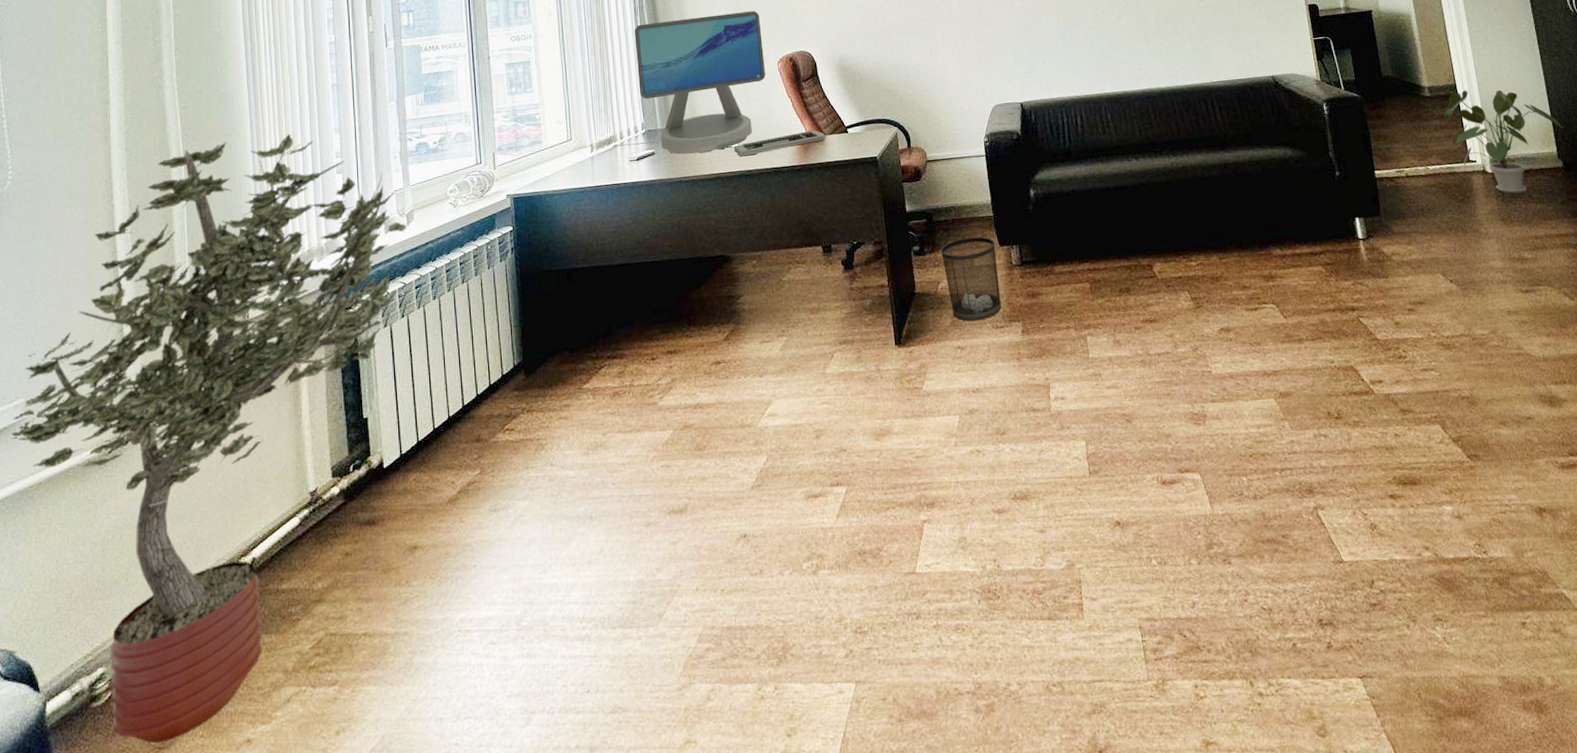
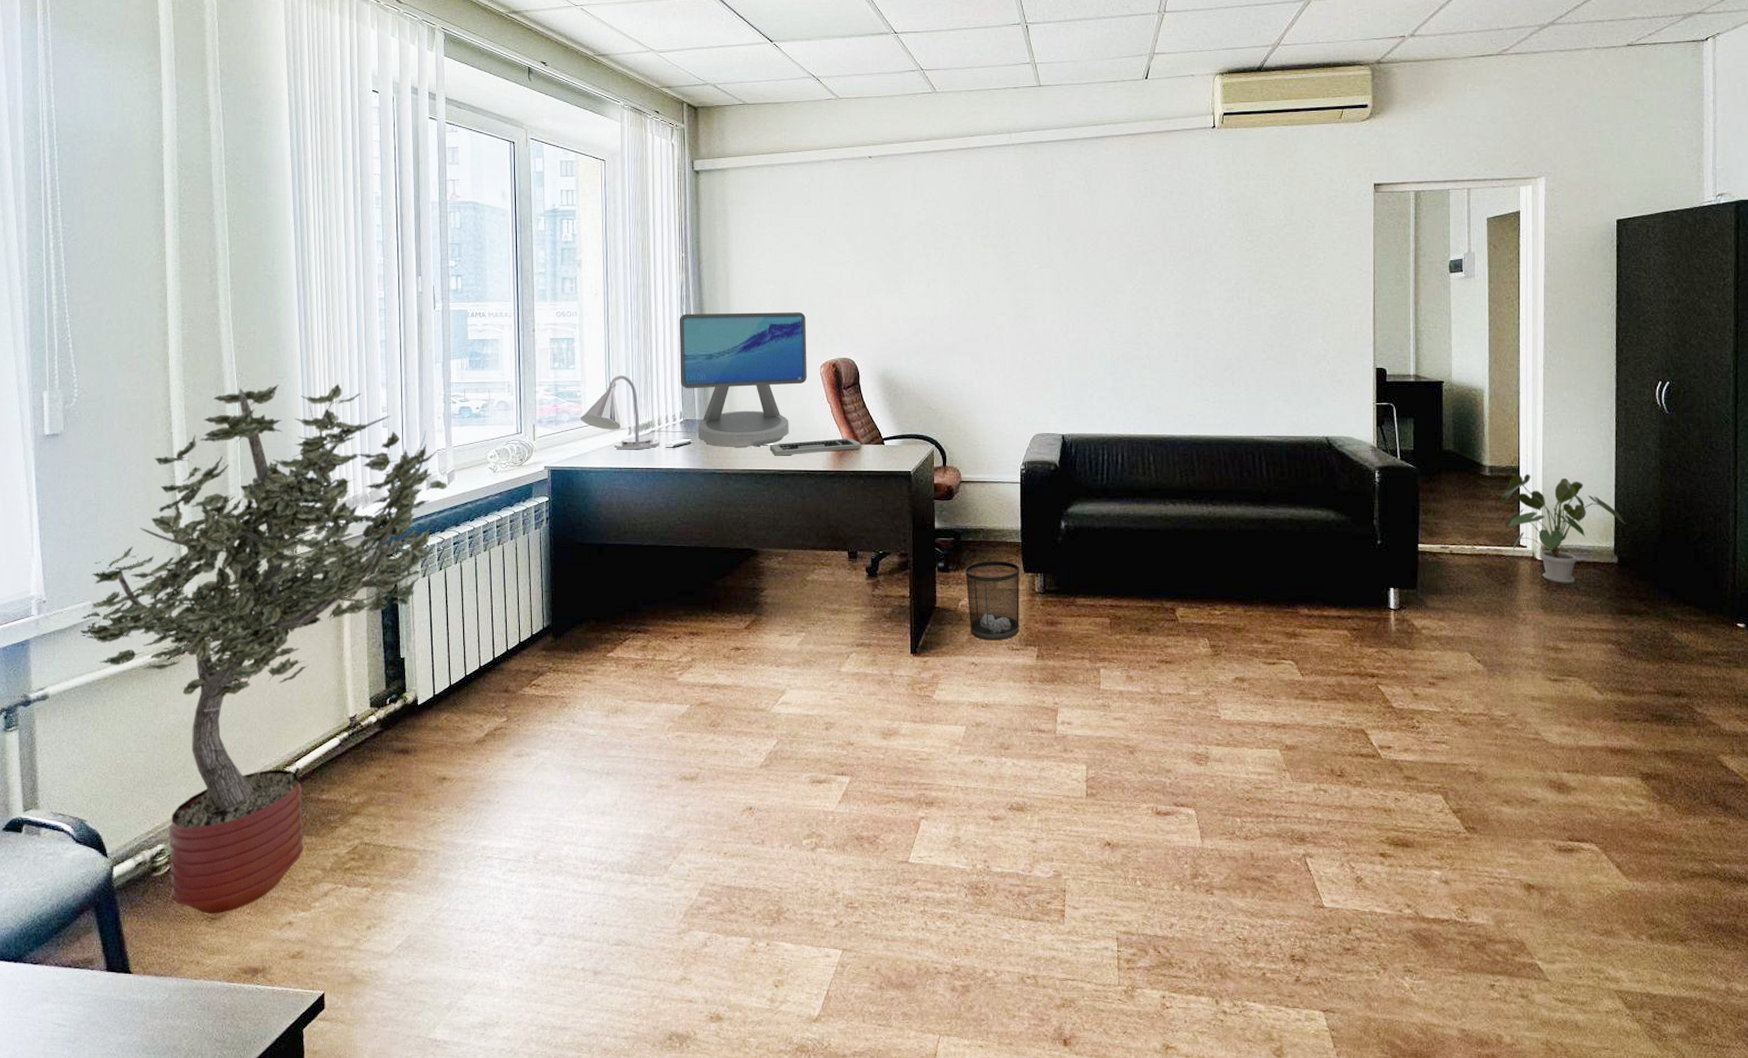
table lamp: none [540,92,623,169] -> present [580,375,660,450]

